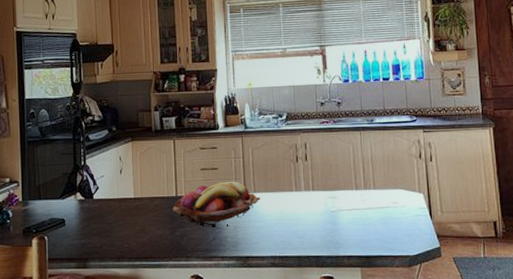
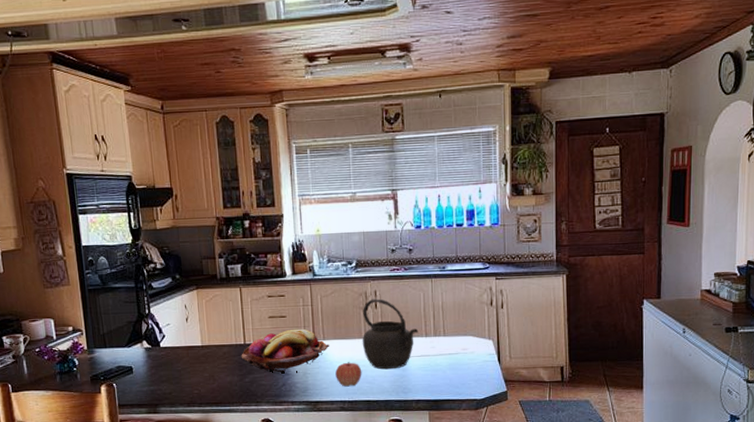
apple: none [266,215,293,242] -> present [335,362,362,387]
kettle: none [292,151,349,224] -> present [362,298,419,370]

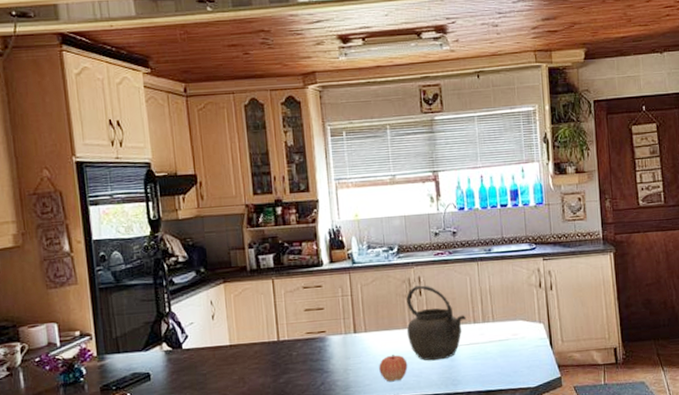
fruit basket: present [241,328,330,373] -> none [274,321,372,371]

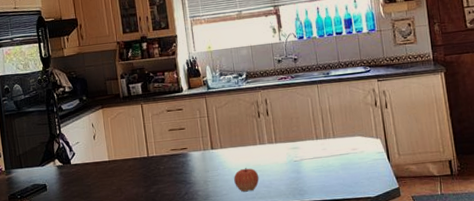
kettle: present [406,285,467,361] -> none [255,106,310,173]

